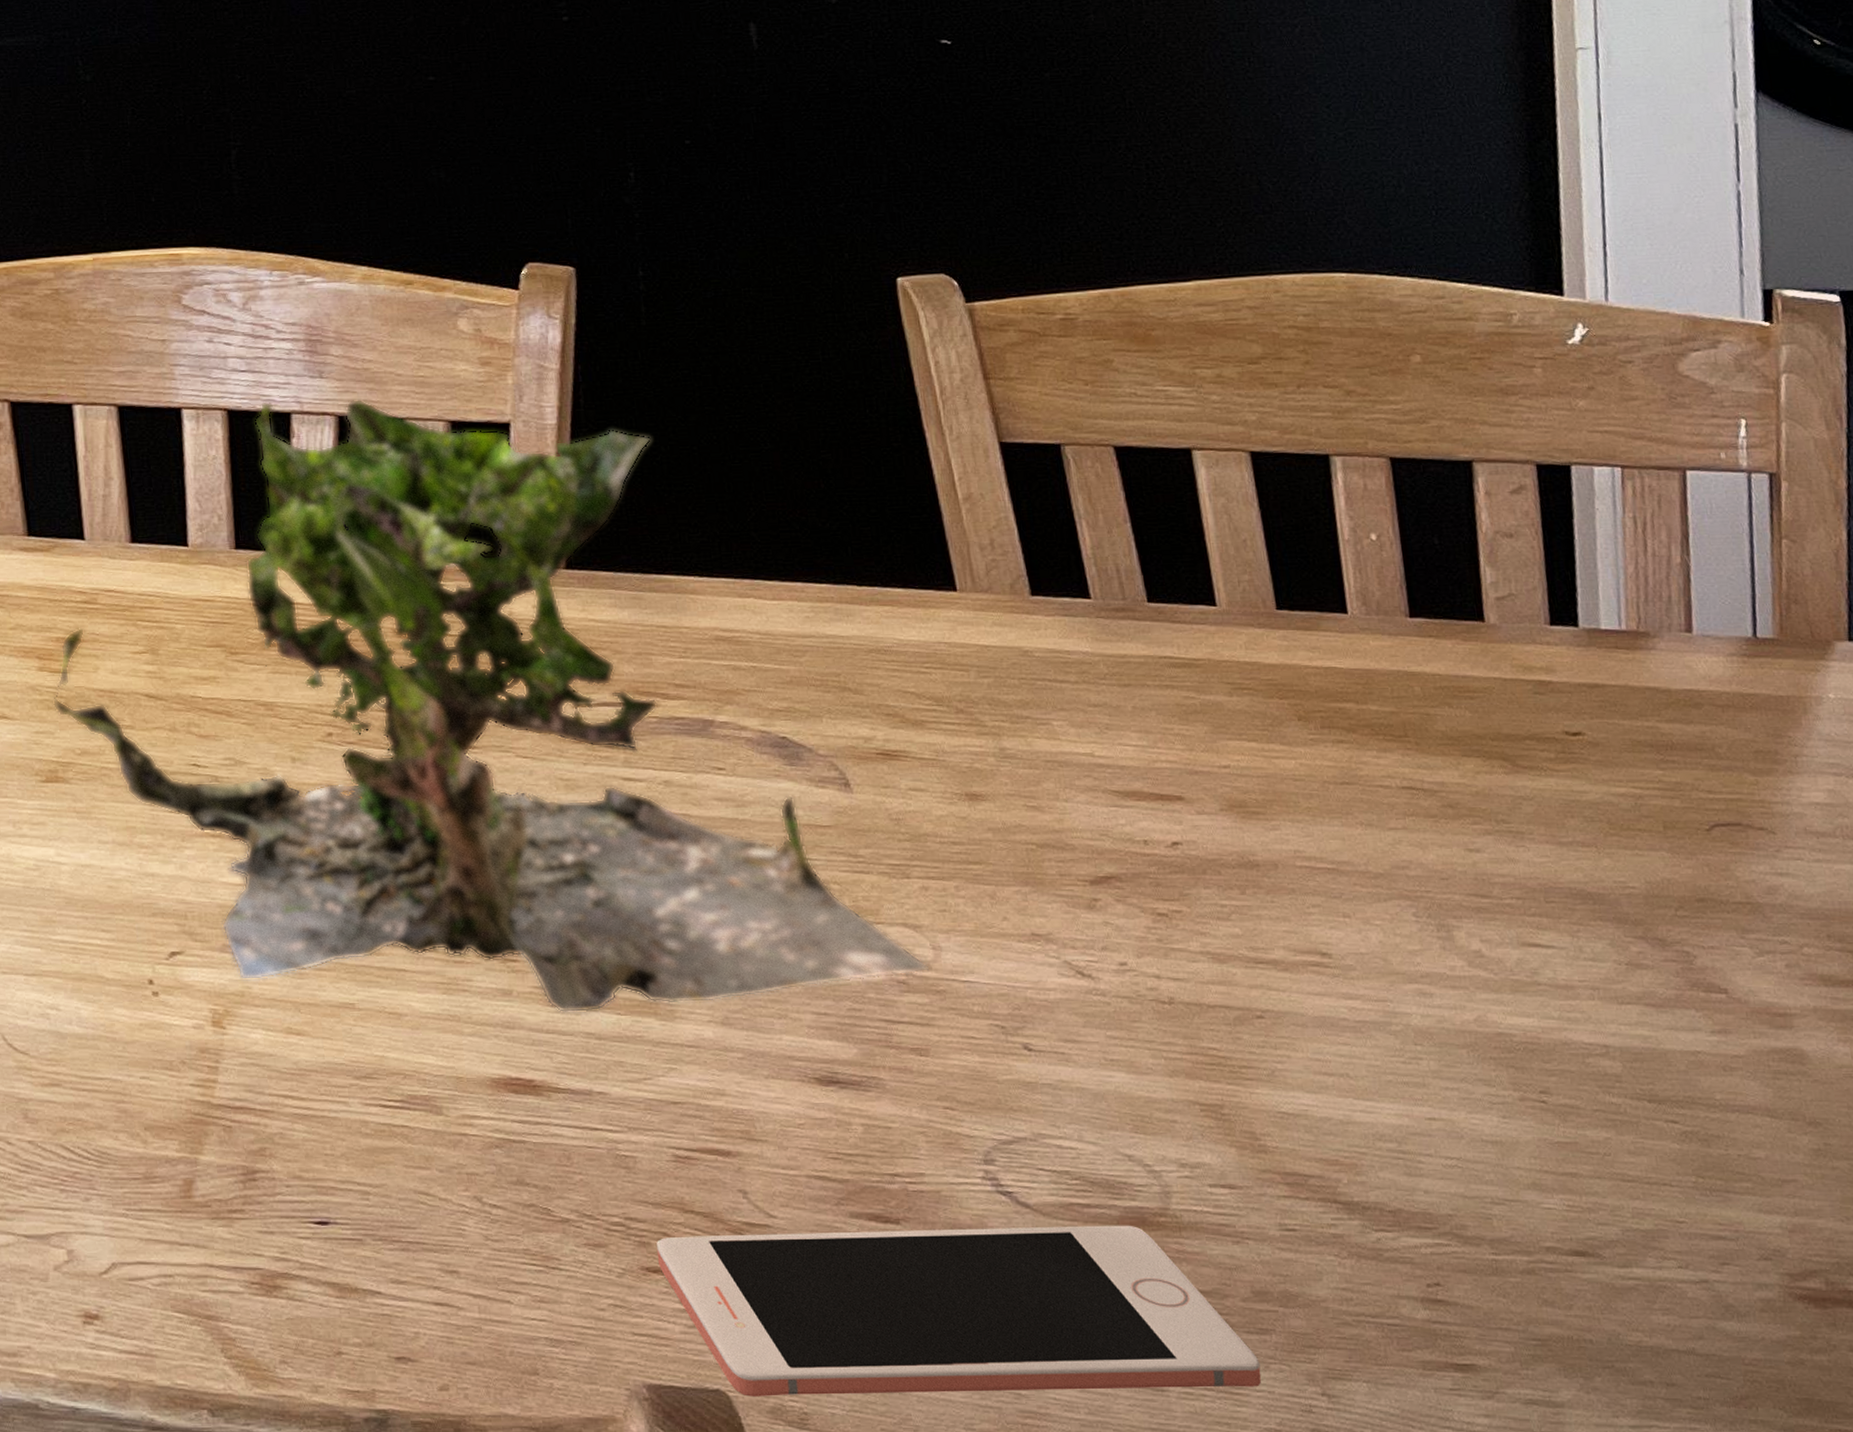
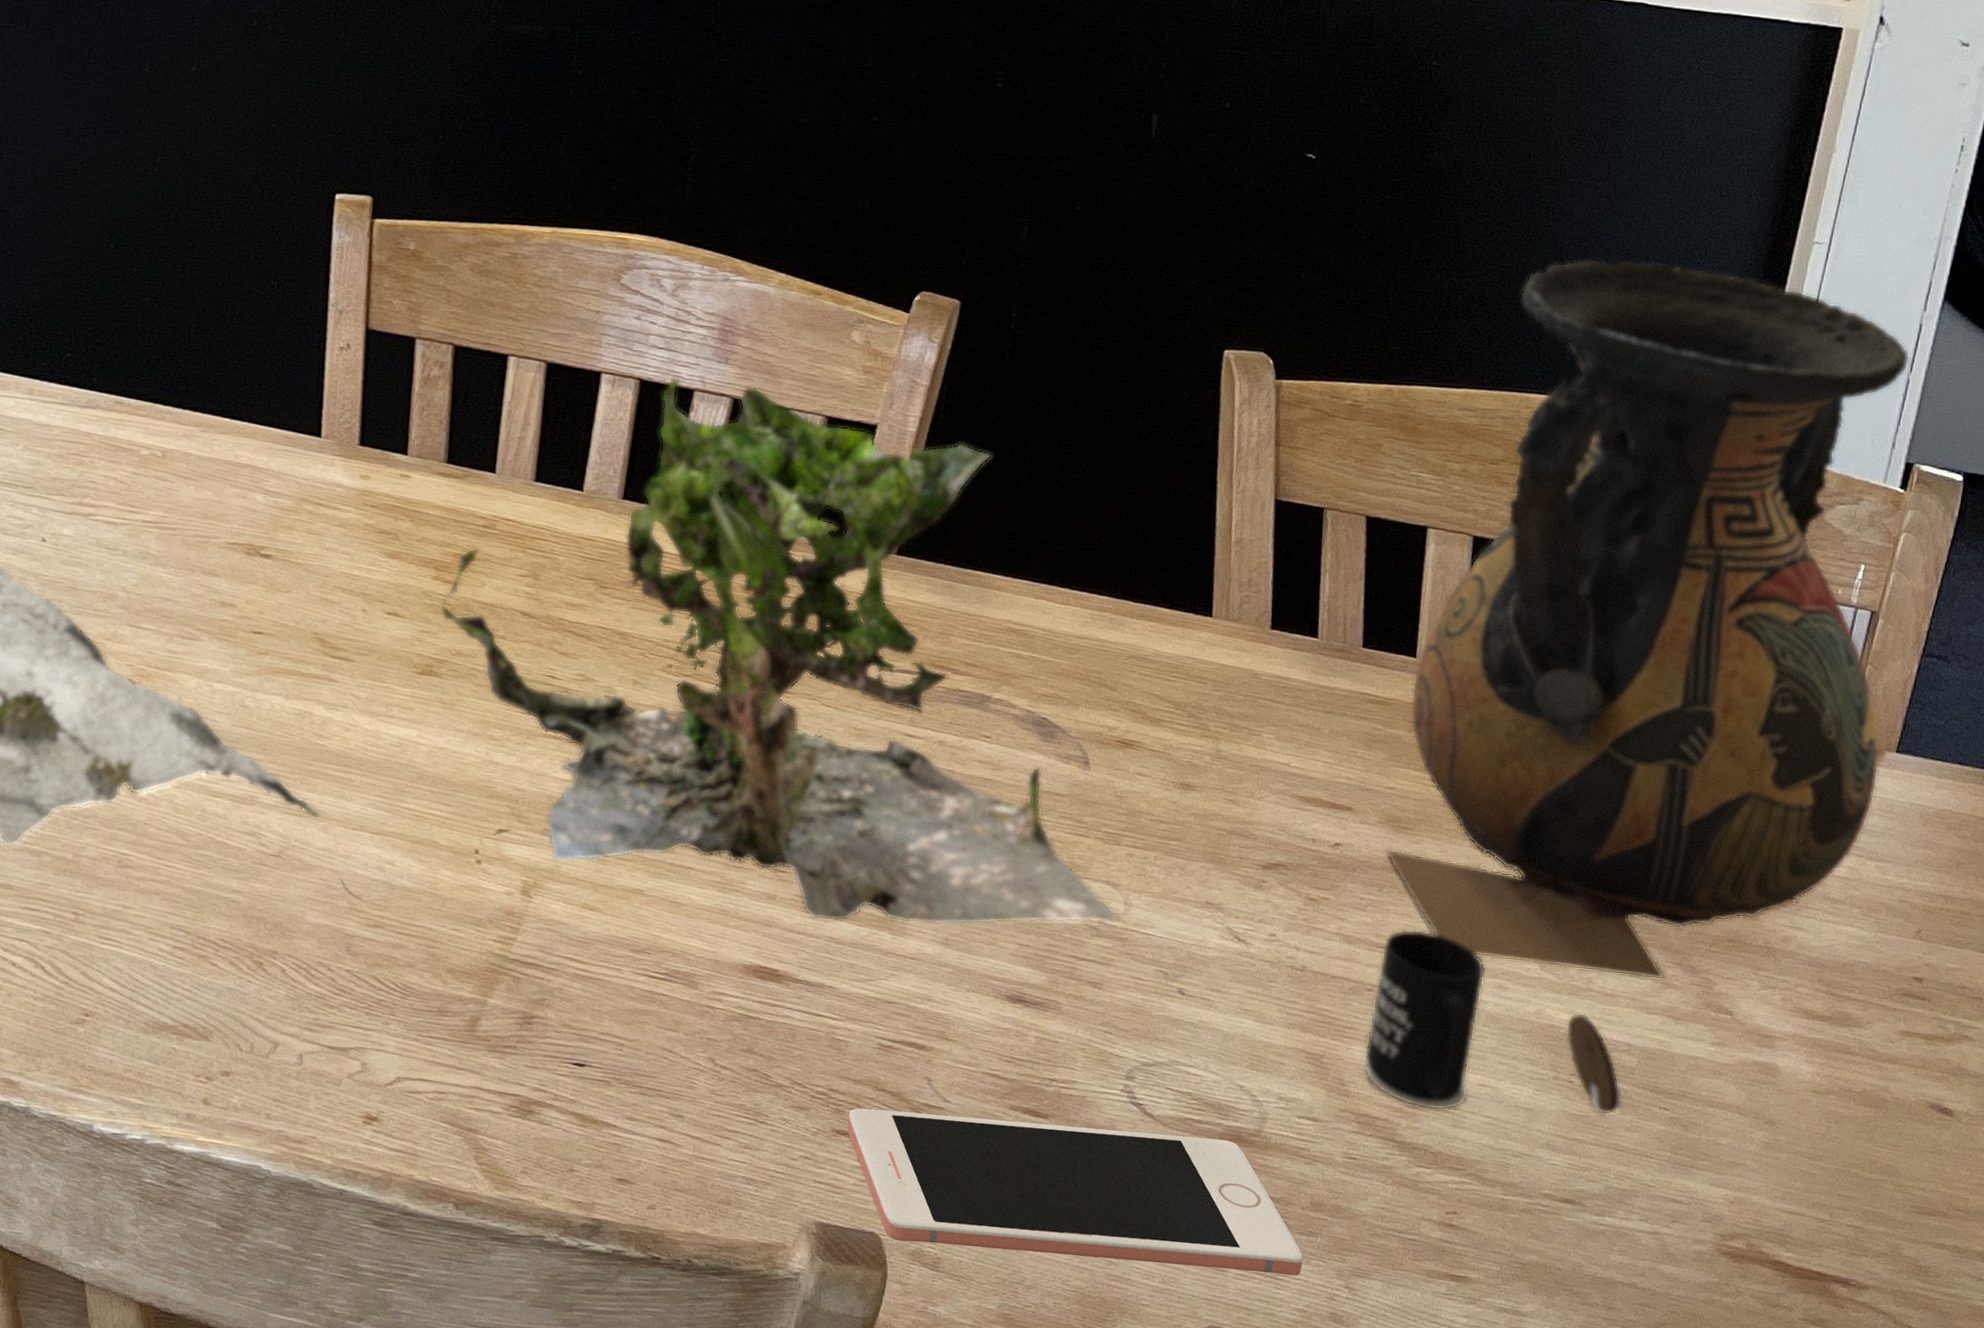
vase: none [1218,100,1837,961] -> present [1384,259,1910,981]
mug: none [1263,934,1618,1158] -> present [1363,929,1624,1115]

